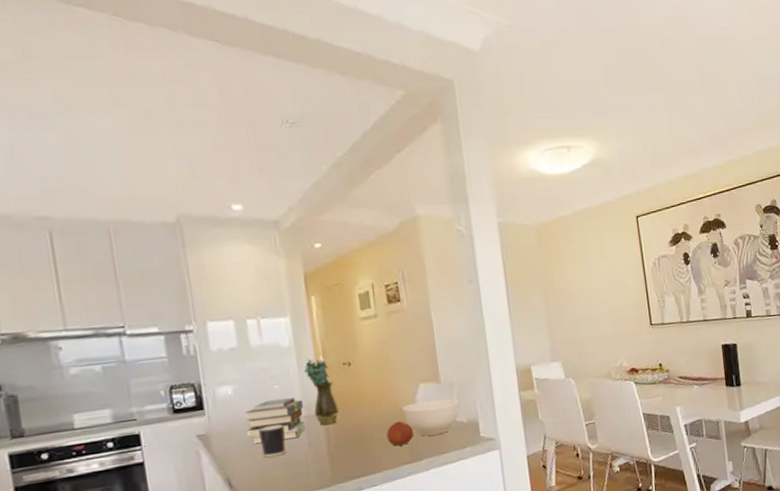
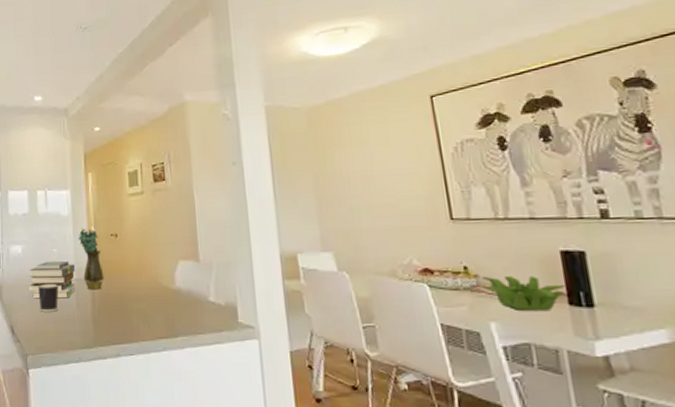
fruit: present [386,421,414,446] -> none [145,295,171,319]
bowl: present [402,399,460,436] -> none [161,278,218,315]
plant: none [671,366,725,395] -> present [482,275,566,310]

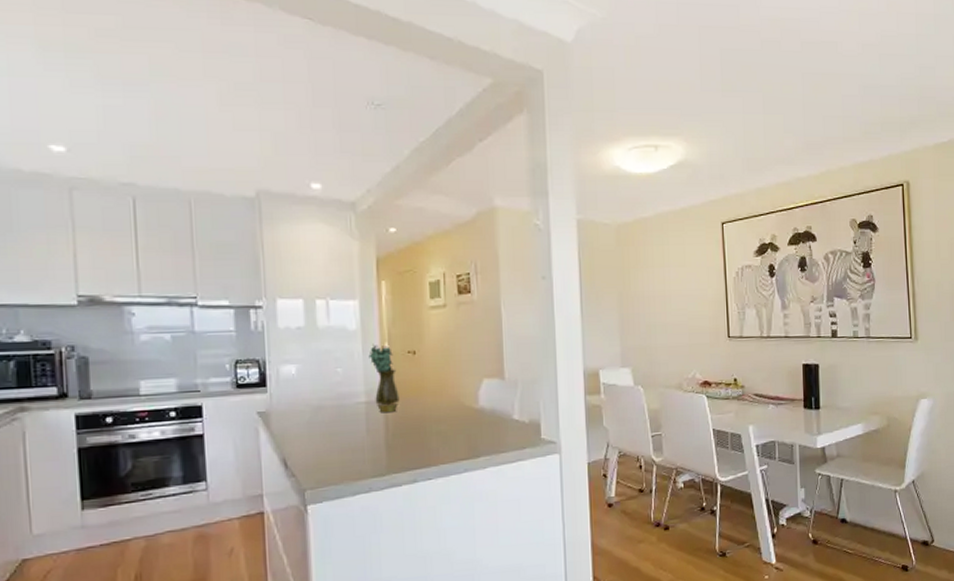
books: present [28,261,76,299] -> none [306,382,365,427]
mug: present [38,284,59,312] -> none [318,408,345,441]
plant: present [482,275,566,310] -> none [746,385,803,414]

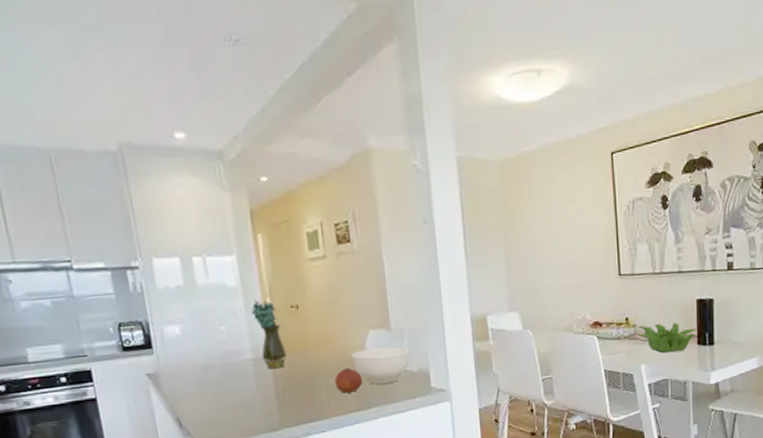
fruit: none [446,416,474,441] -> present [334,368,363,393]
bowl: none [464,396,522,434] -> present [351,346,410,385]
plant: none [746,385,803,414] -> present [638,322,697,353]

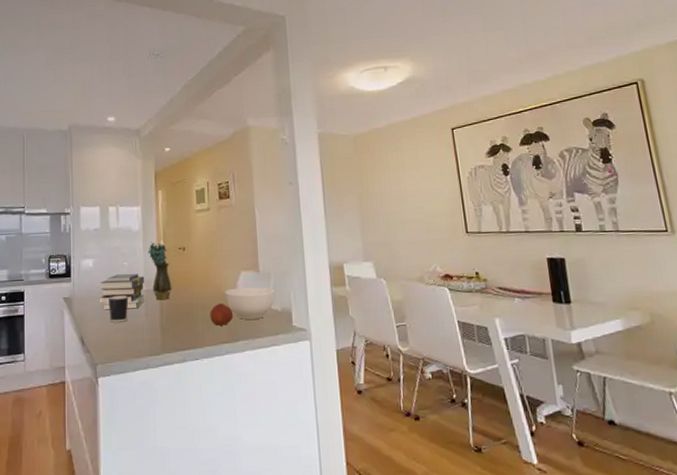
books: none [193,340,253,386] -> present [99,273,145,310]
mug: none [206,366,234,399] -> present [108,295,129,323]
plant: present [638,322,697,353] -> none [489,279,551,308]

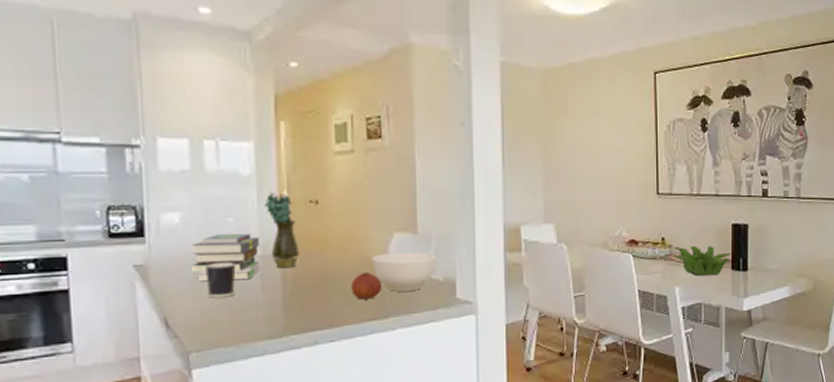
plant: none [489,279,551,308] -> present [673,245,732,276]

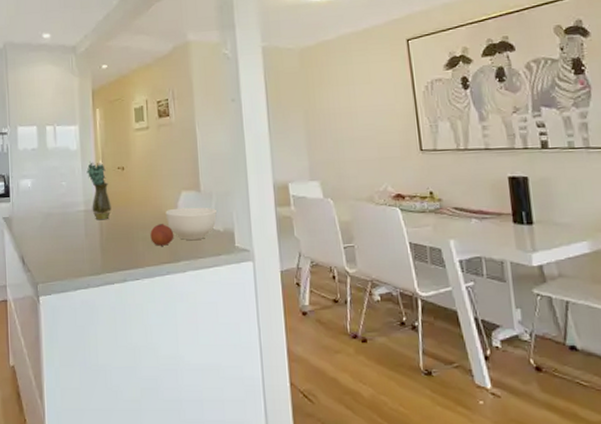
books: present [191,233,260,282] -> none [38,193,84,230]
mug: present [205,262,236,298] -> none [48,216,68,242]
plant: present [673,245,732,276] -> none [444,199,512,229]

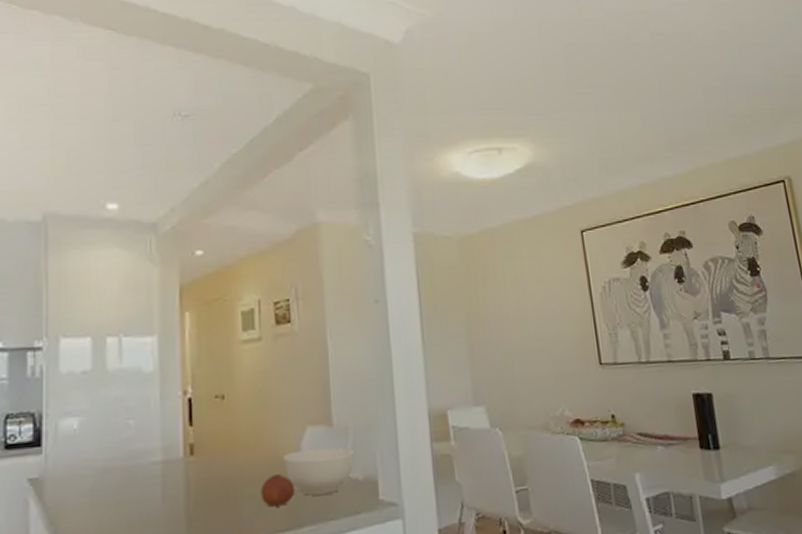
vase: present [86,161,112,220] -> none [167,387,204,475]

